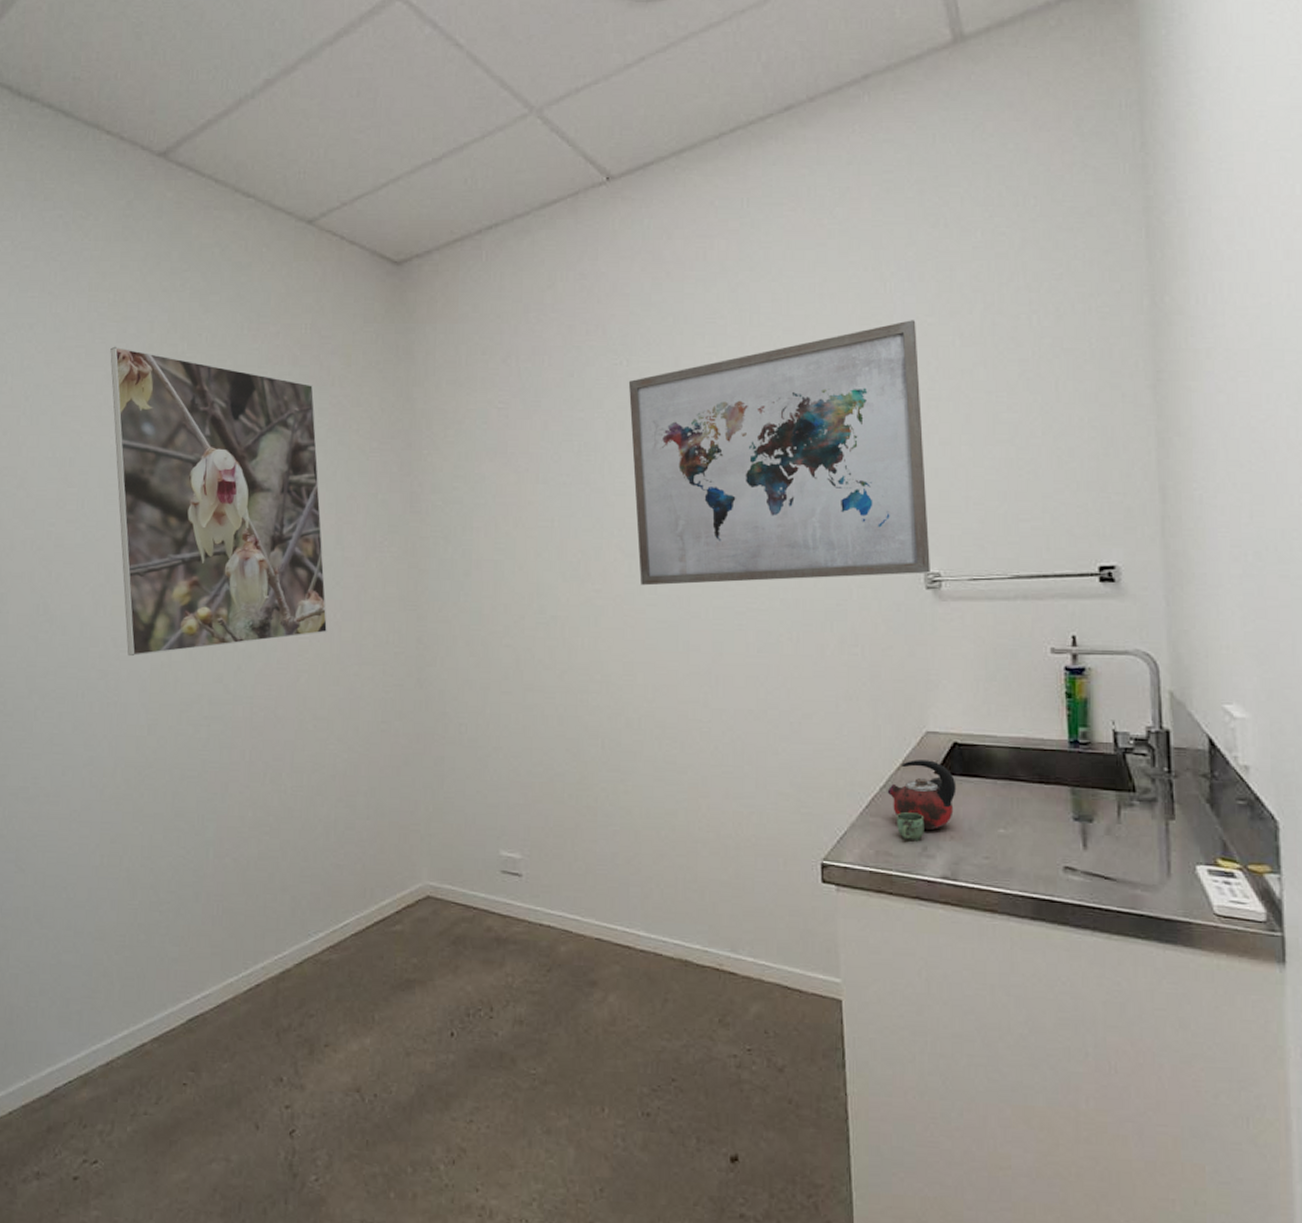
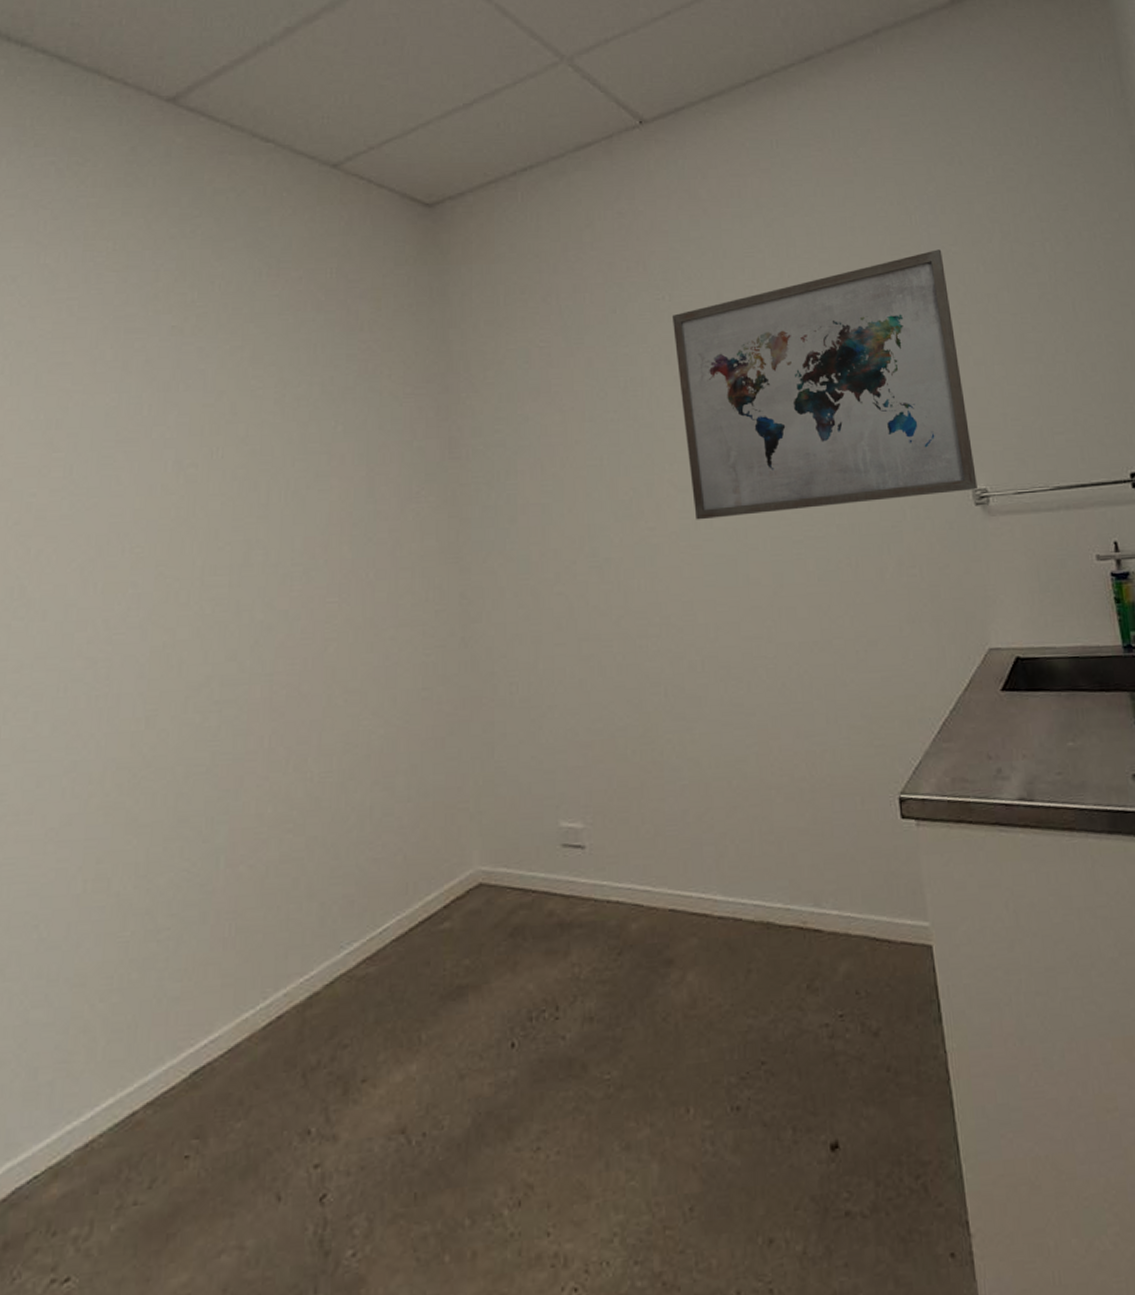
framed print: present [110,346,328,657] -> none [107,297,360,639]
kettle: present [887,760,957,842] -> none [957,677,1024,765]

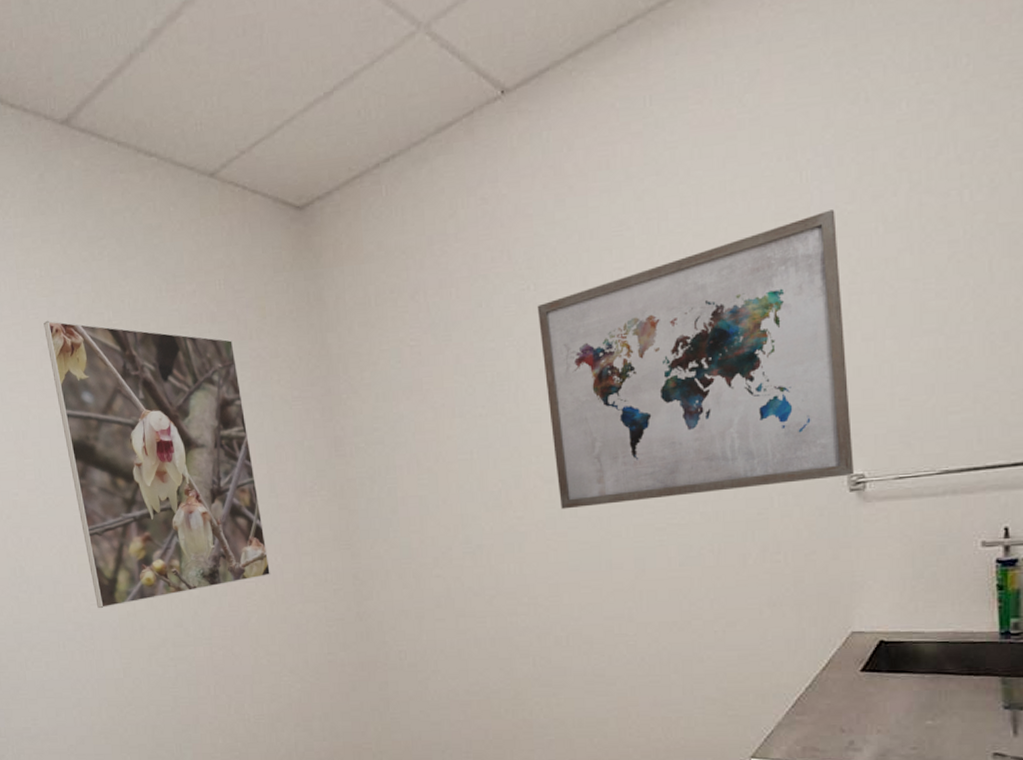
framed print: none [107,297,360,639] -> present [44,320,271,609]

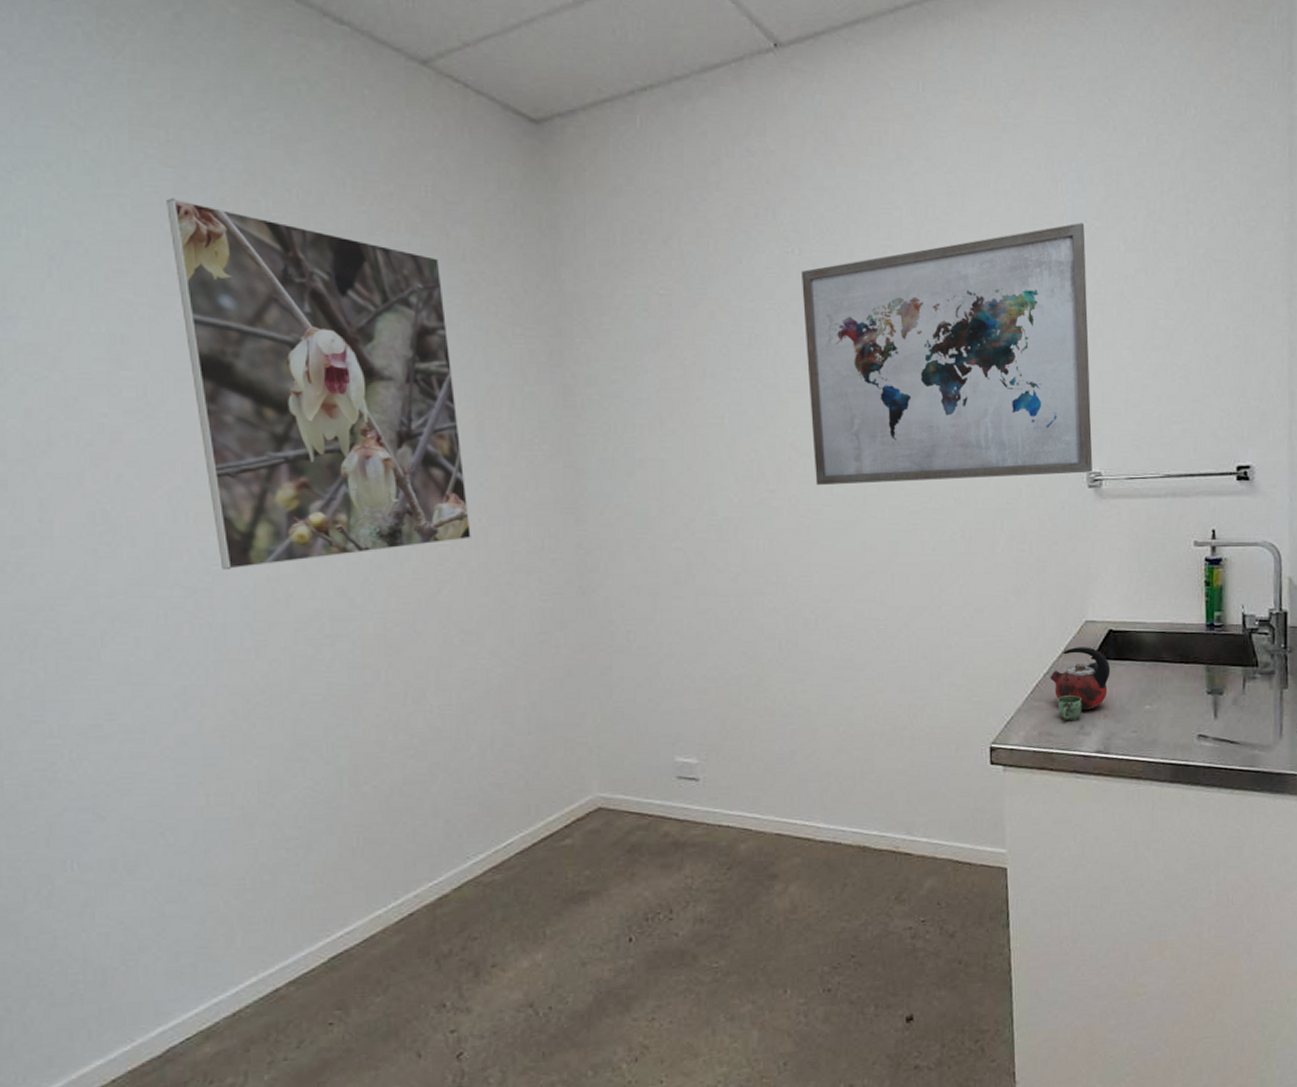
kettle: none [813,659,883,737] -> present [1050,647,1111,722]

